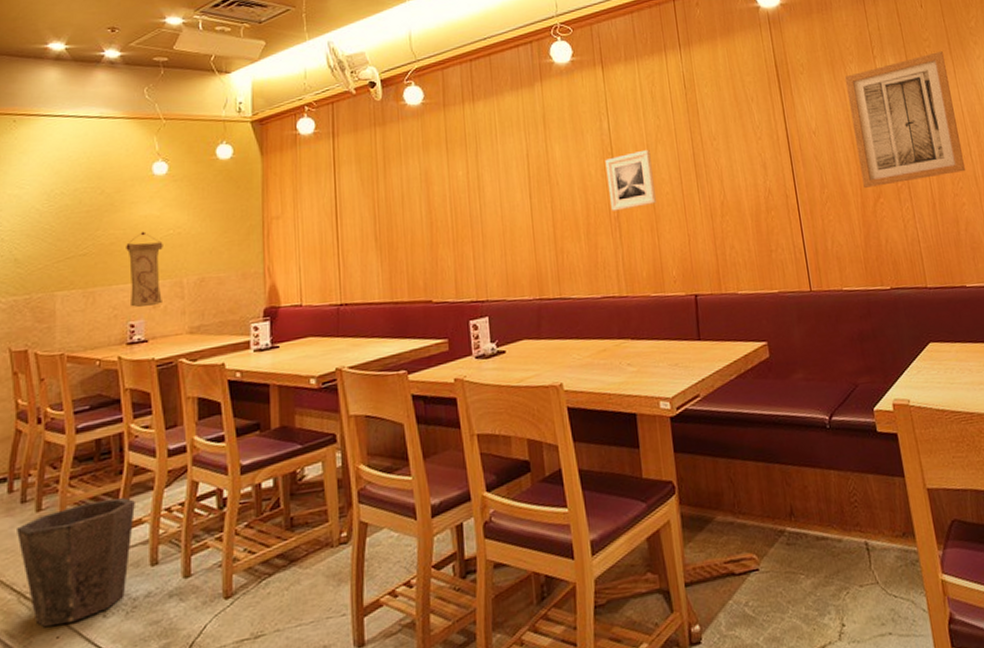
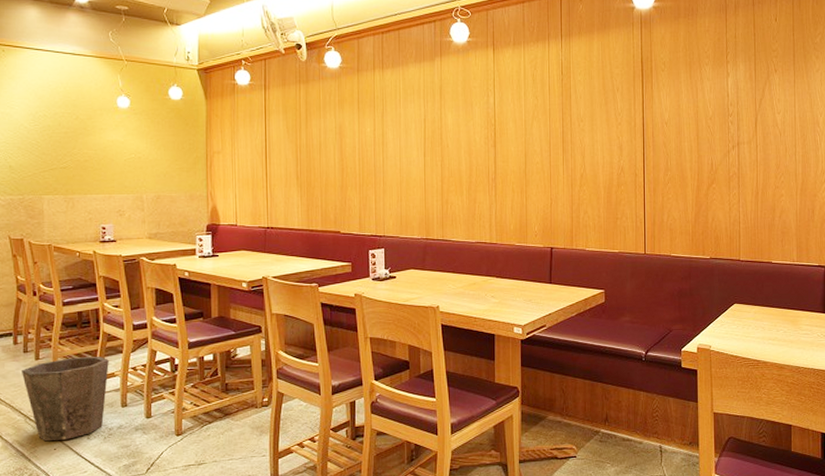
wall scroll: present [126,231,163,307] -> none [97,153,127,213]
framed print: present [605,149,657,211] -> none [488,124,529,174]
wall art: present [844,51,966,188] -> none [699,62,789,174]

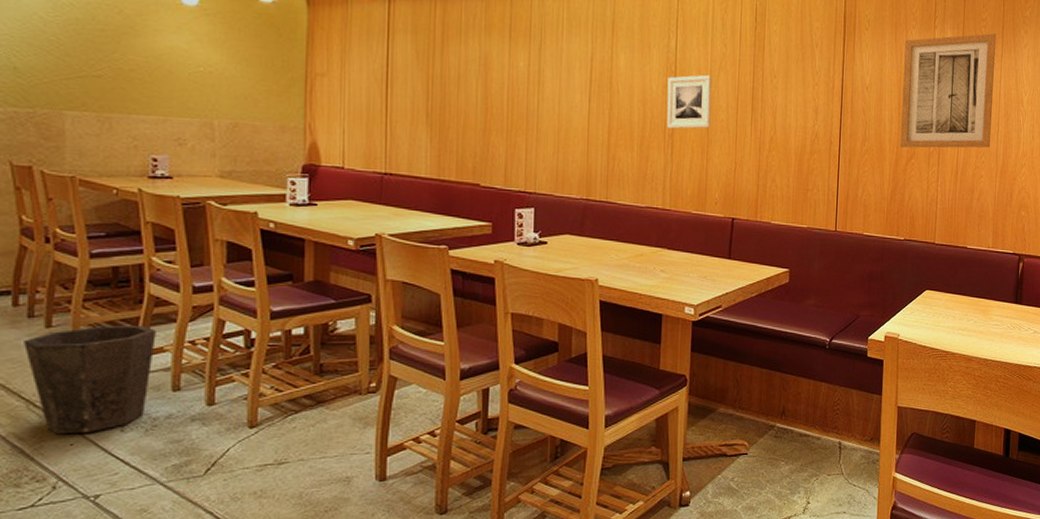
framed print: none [488,124,529,174] -> present [666,74,712,129]
wall art: none [699,62,789,174] -> present [900,33,997,148]

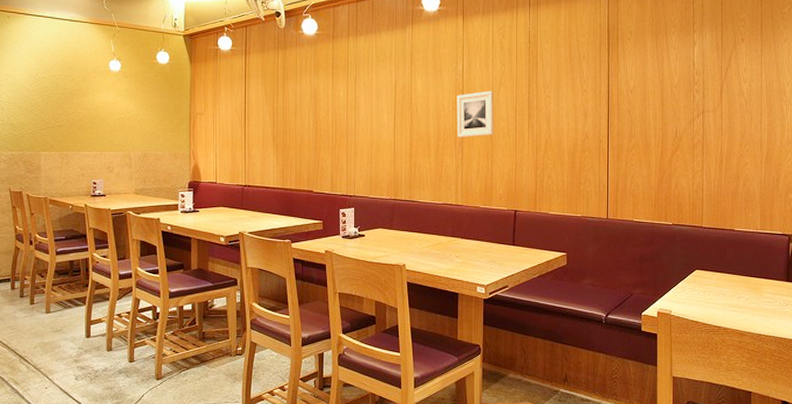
waste bin: present [24,326,156,435] -> none [18,303,96,381]
wall art: present [900,33,997,148] -> none [664,32,756,141]

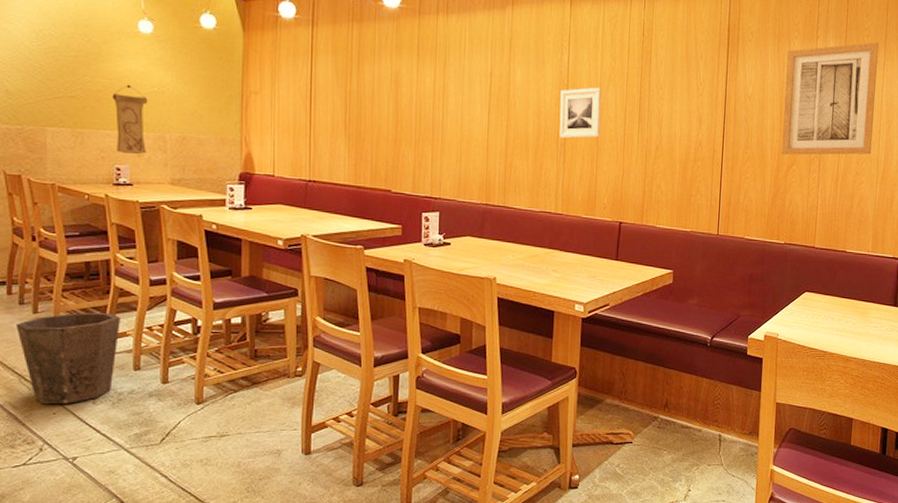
waste bin: none [18,303,96,381] -> present [16,313,120,405]
wall scroll: none [90,113,117,170] -> present [112,84,148,154]
wall art: none [664,32,756,141] -> present [782,42,879,155]

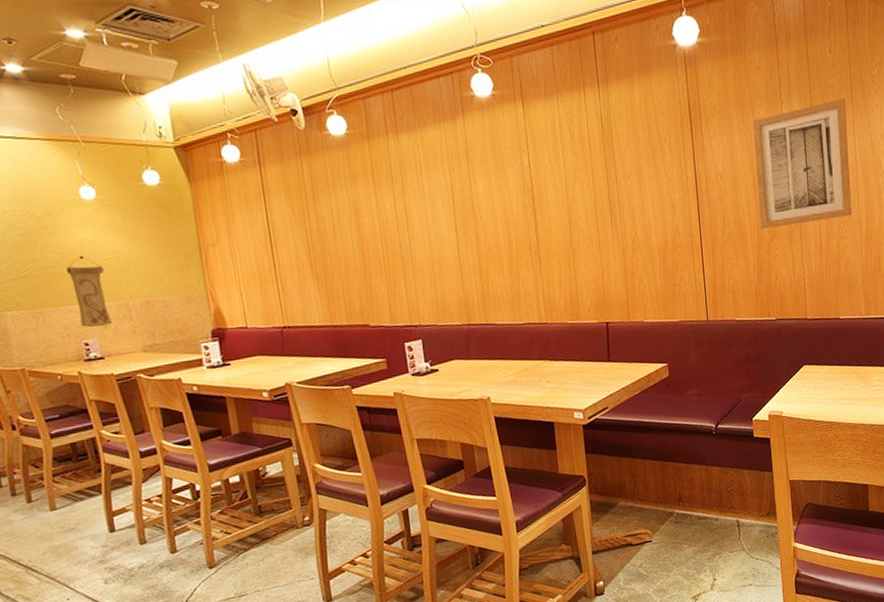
waste bin: present [16,313,120,405] -> none [13,491,121,593]
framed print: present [559,87,602,139] -> none [526,187,574,246]

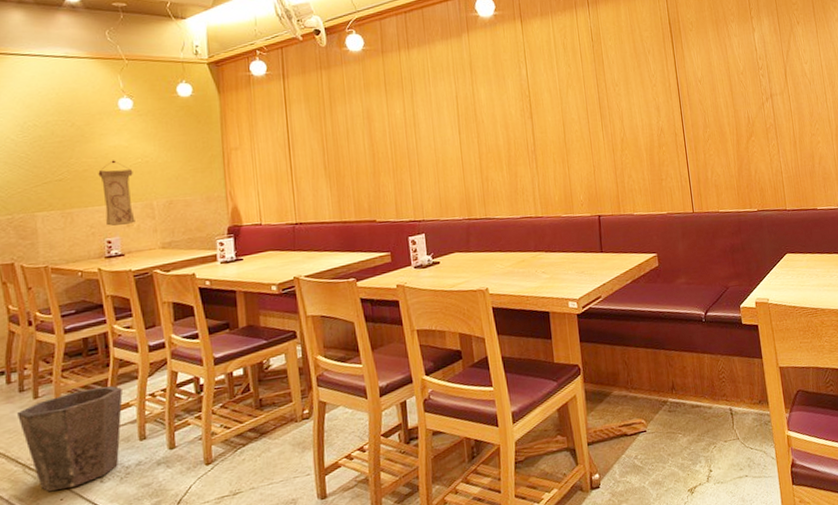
waste bin: none [13,491,121,593] -> present [17,386,123,492]
wall art: present [752,99,853,229] -> none [726,14,822,128]

